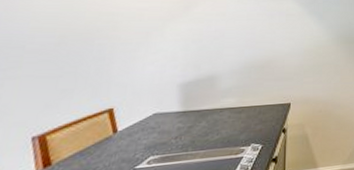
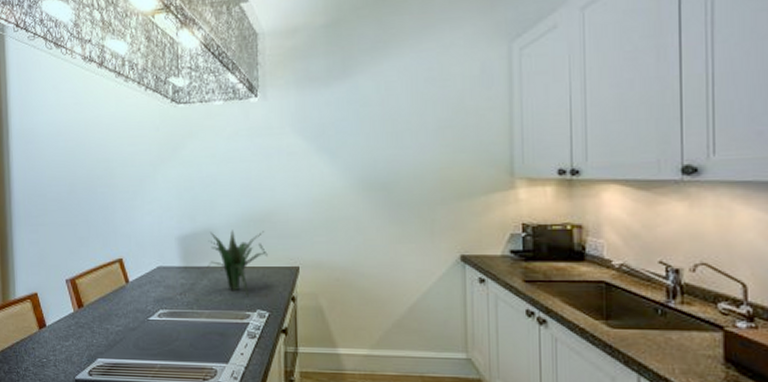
plant: none [201,75,265,134] -> present [202,230,268,298]

